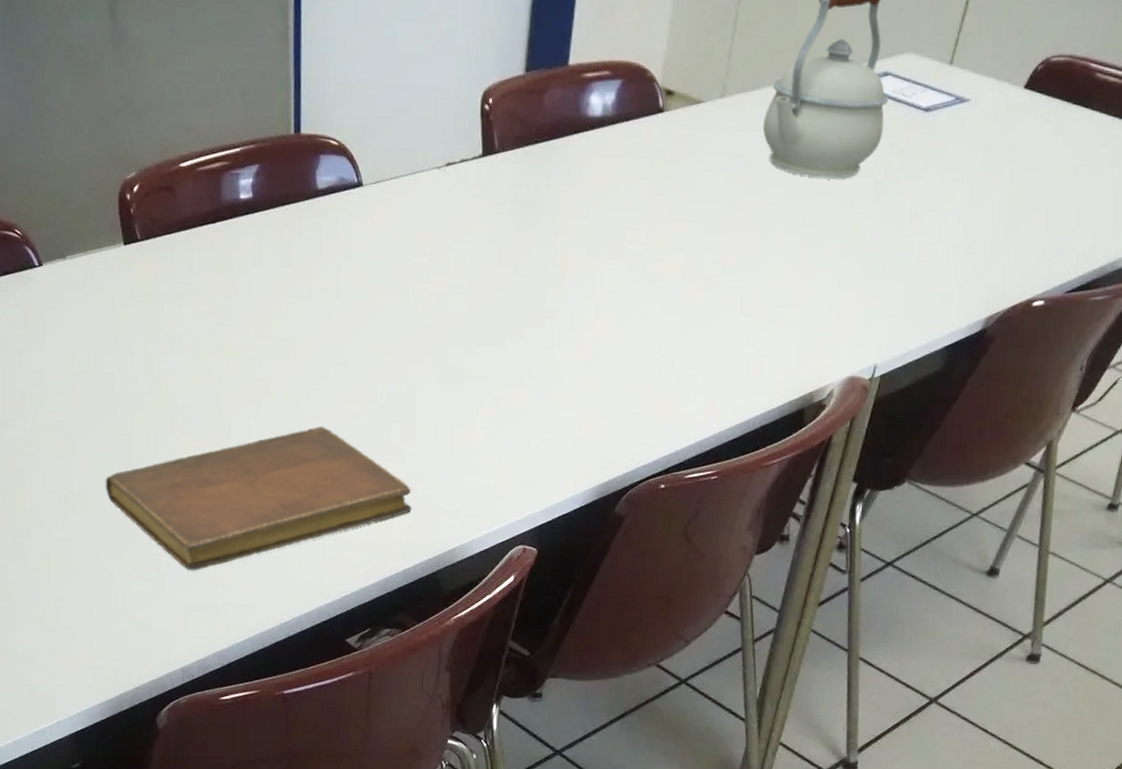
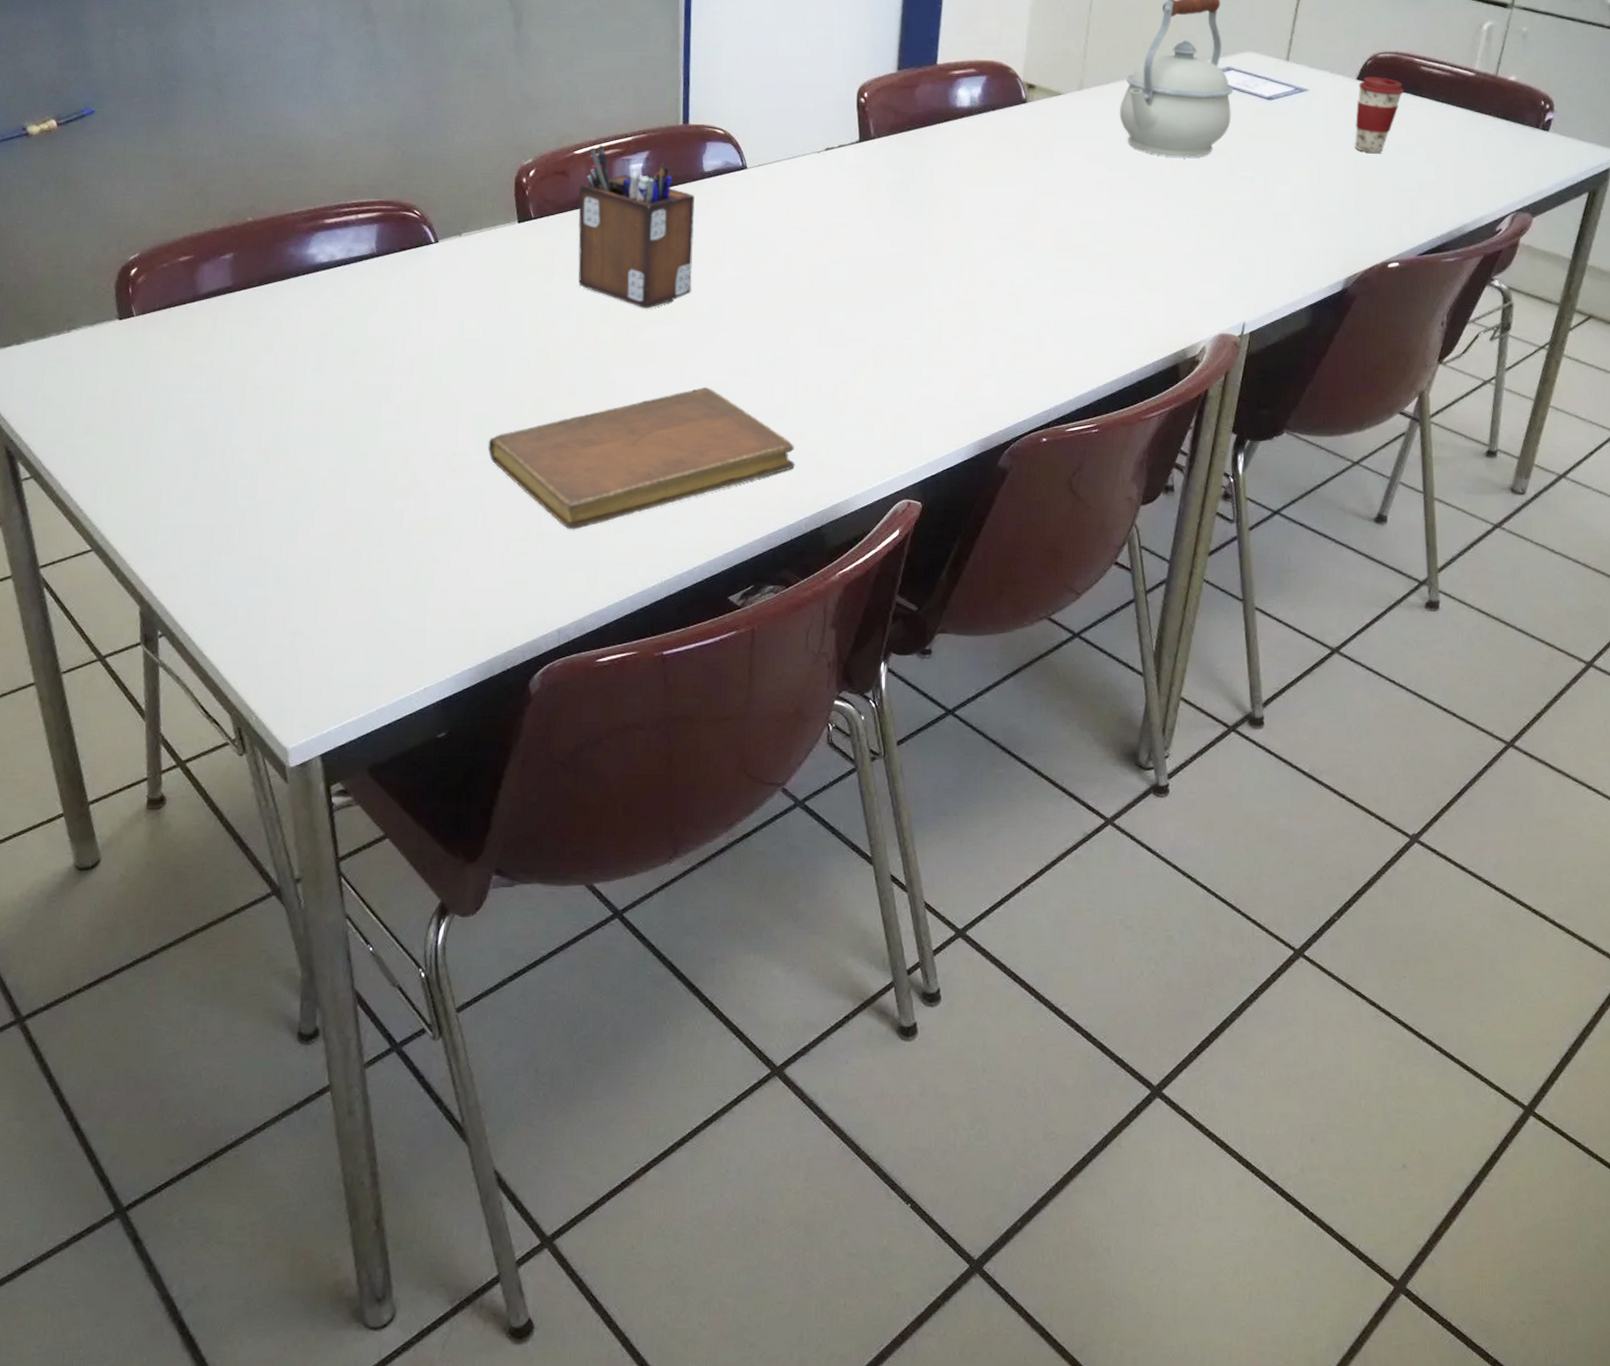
desk organizer: none [185,156,308,342] -> present [578,144,695,309]
coffee cup: none [1014,84,1075,175] -> present [1355,76,1405,153]

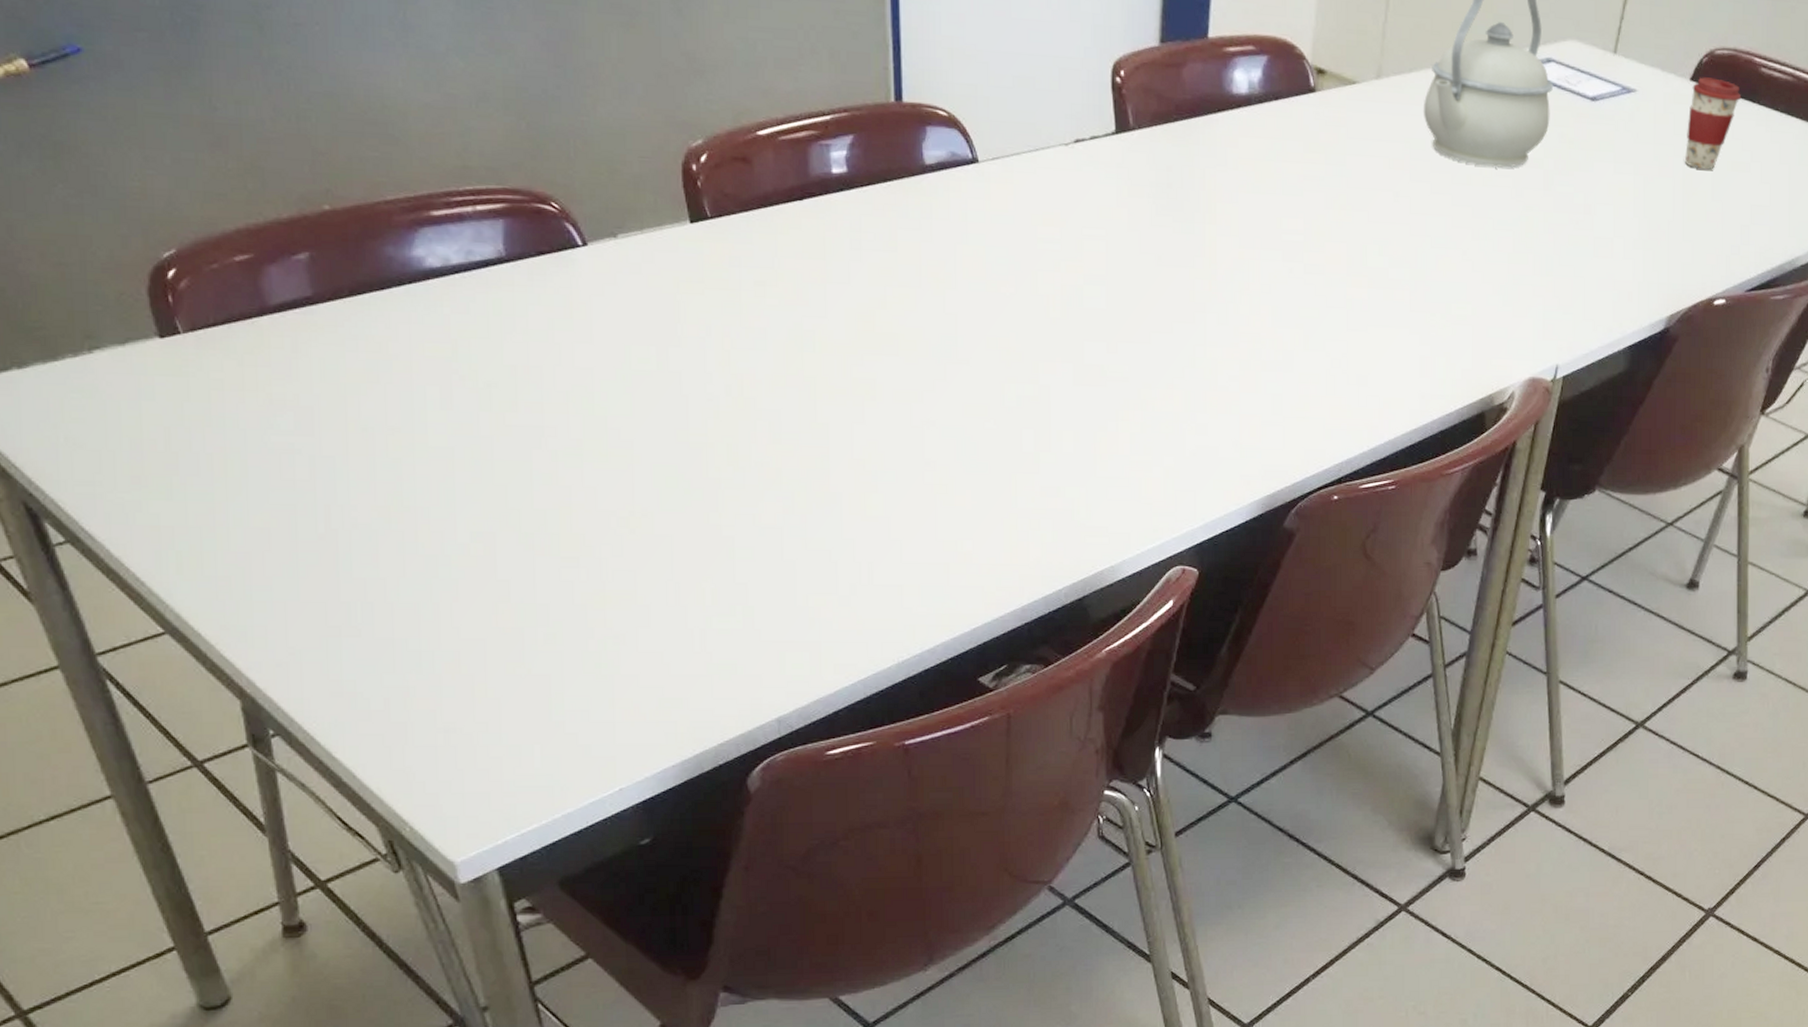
notebook: present [488,386,795,530] -> none [674,432,1051,603]
desk organizer: present [578,144,695,309] -> none [765,123,917,336]

